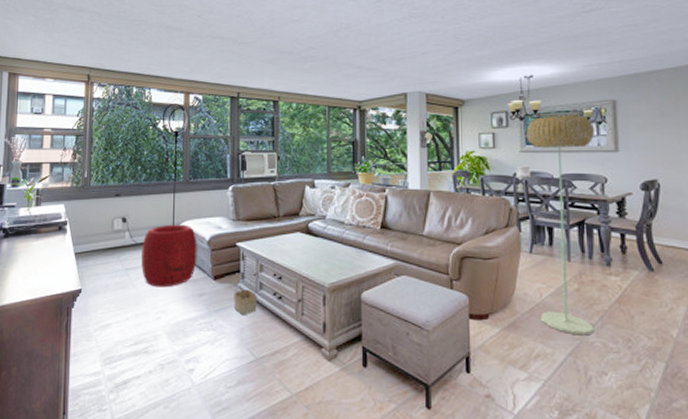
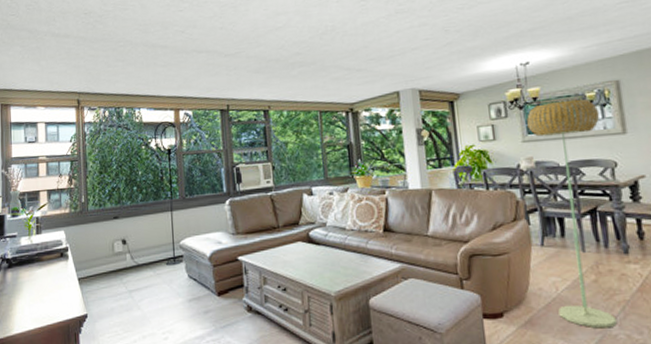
pouf: present [141,224,197,288] -> none [143,242,200,308]
basket: present [234,269,257,316] -> none [239,282,264,331]

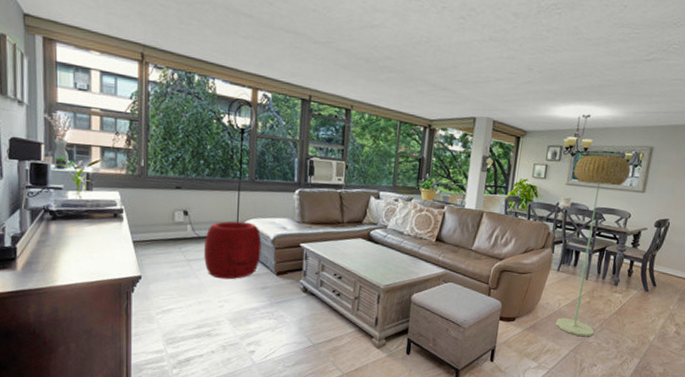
pouf: none [143,242,200,308] -> present [204,221,262,280]

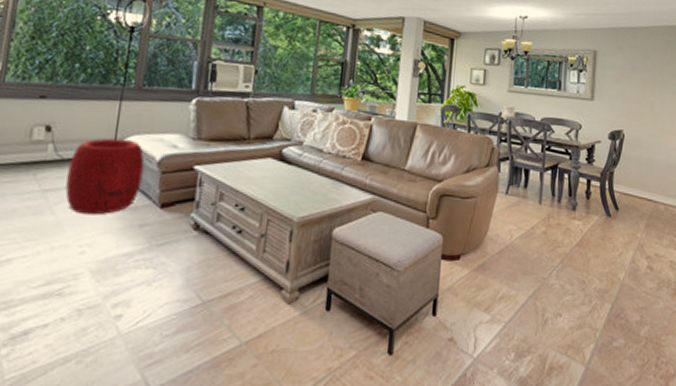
floor lamp: present [556,155,631,337] -> none [509,59,576,278]

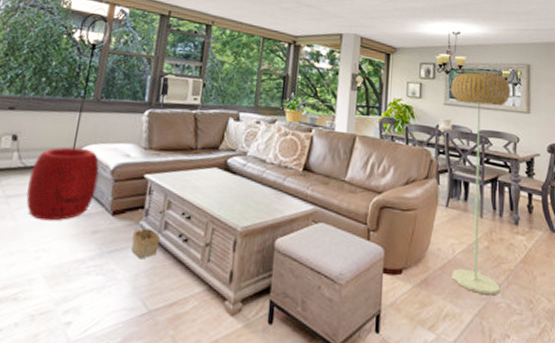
basket: none [182,197,215,252] -> present [131,205,164,259]
floor lamp: none [509,59,576,278] -> present [451,73,511,296]

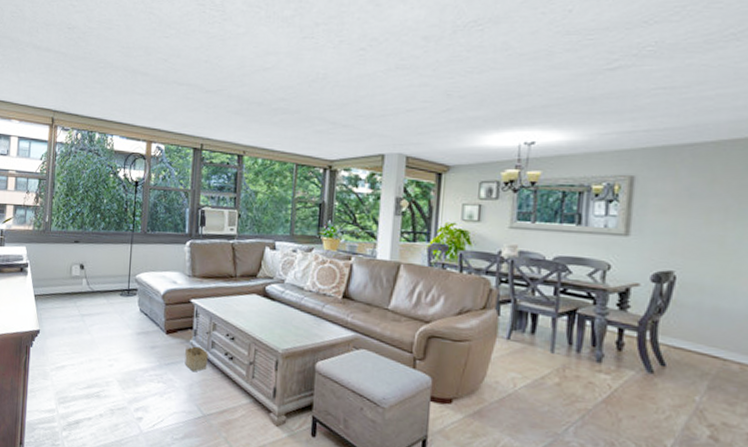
pouf: present [26,147,100,221] -> none [97,275,152,337]
floor lamp: present [451,73,511,296] -> none [511,189,604,434]

